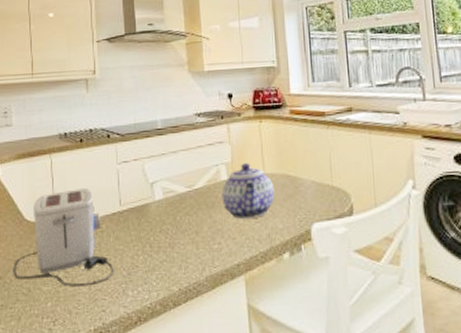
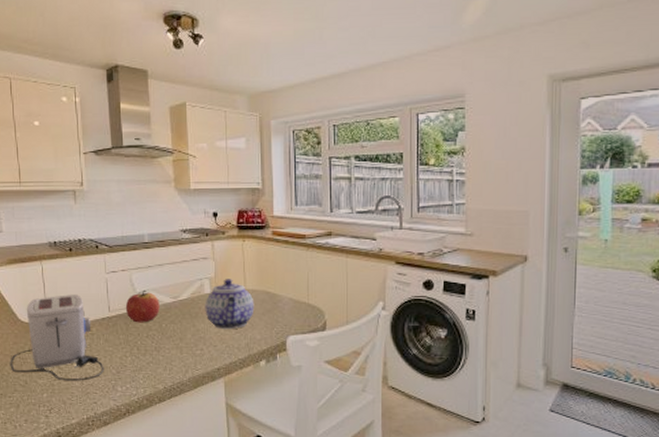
apple: none [137,179,174,217] -> present [125,289,160,323]

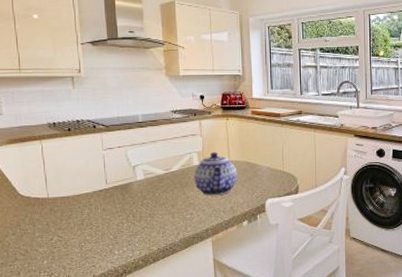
toaster: present [10,295,104,381] -> none [10,170,102,248]
apple: present [125,289,160,323] -> none [121,163,153,193]

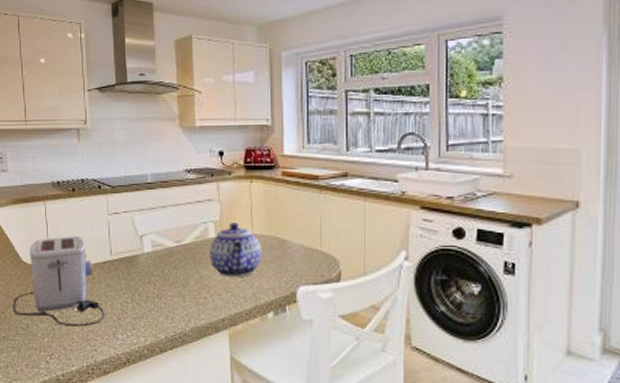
toaster: none [10,170,102,248] -> present [12,236,105,327]

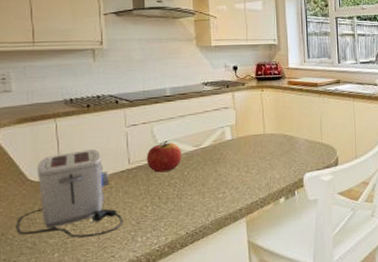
apple: none [127,232,162,268] -> present [146,140,182,173]
teapot: present [209,222,262,278] -> none [226,125,274,173]

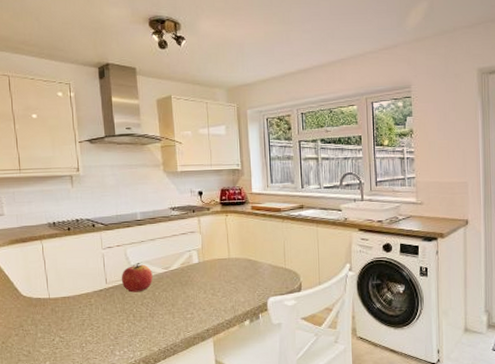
toaster: present [16,149,123,238] -> none [13,269,103,349]

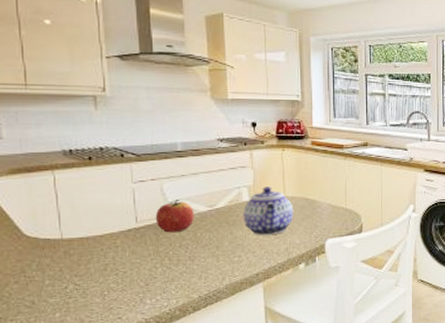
teapot: none [193,249,238,295] -> present [243,187,294,236]

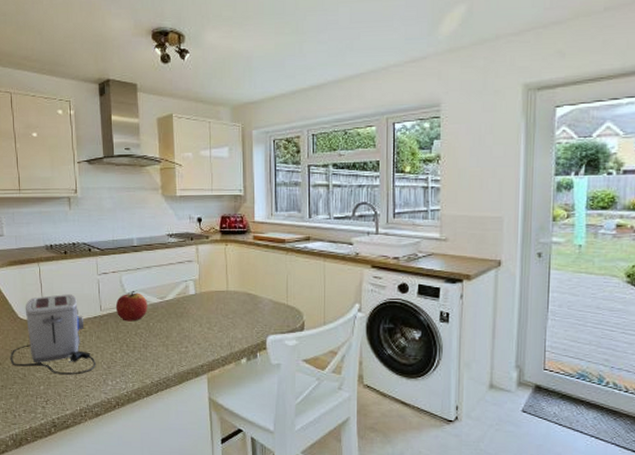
toaster: none [12,206,131,298] -> present [10,294,96,375]
teapot: present [243,187,294,236] -> none [189,281,236,329]

